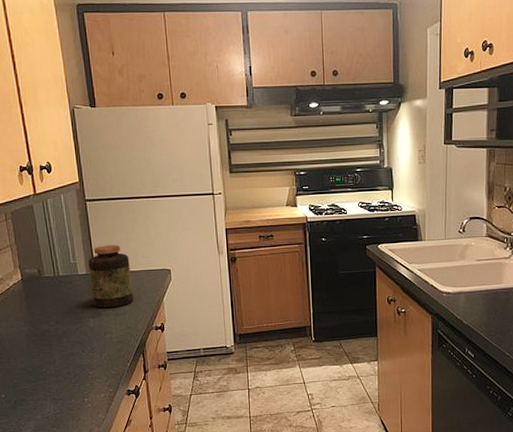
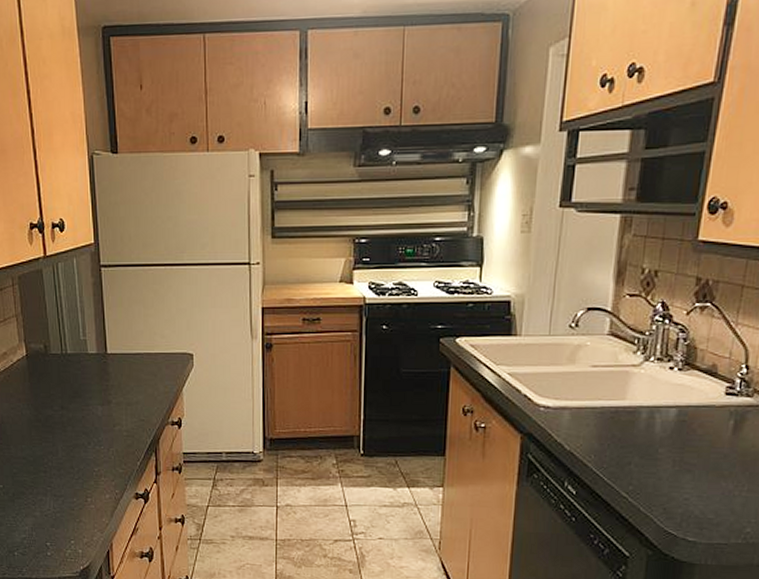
jar: present [88,244,134,308] -> none [100,320,149,396]

